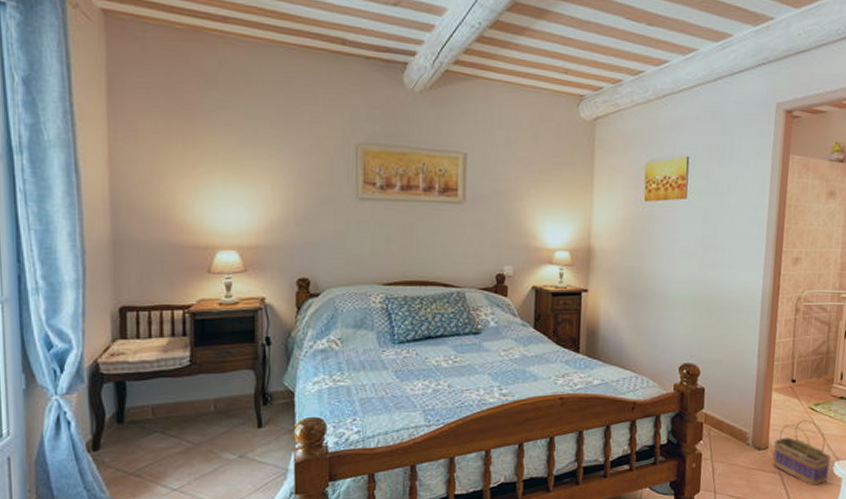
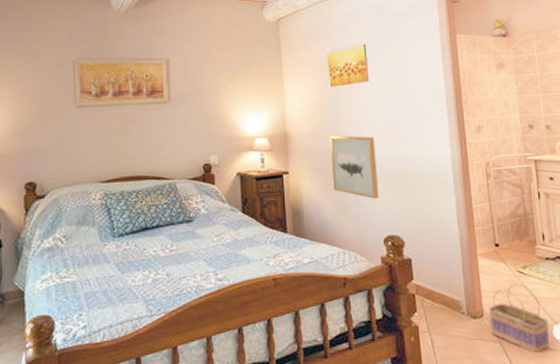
wall art: none [634,255,685,325] -> present [330,135,380,199]

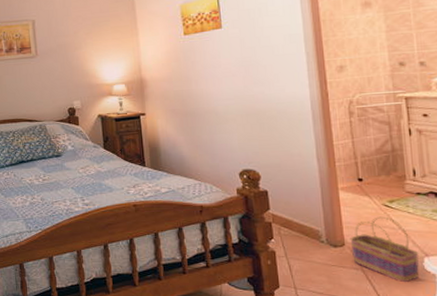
wall art: present [330,135,380,199] -> none [184,79,235,137]

